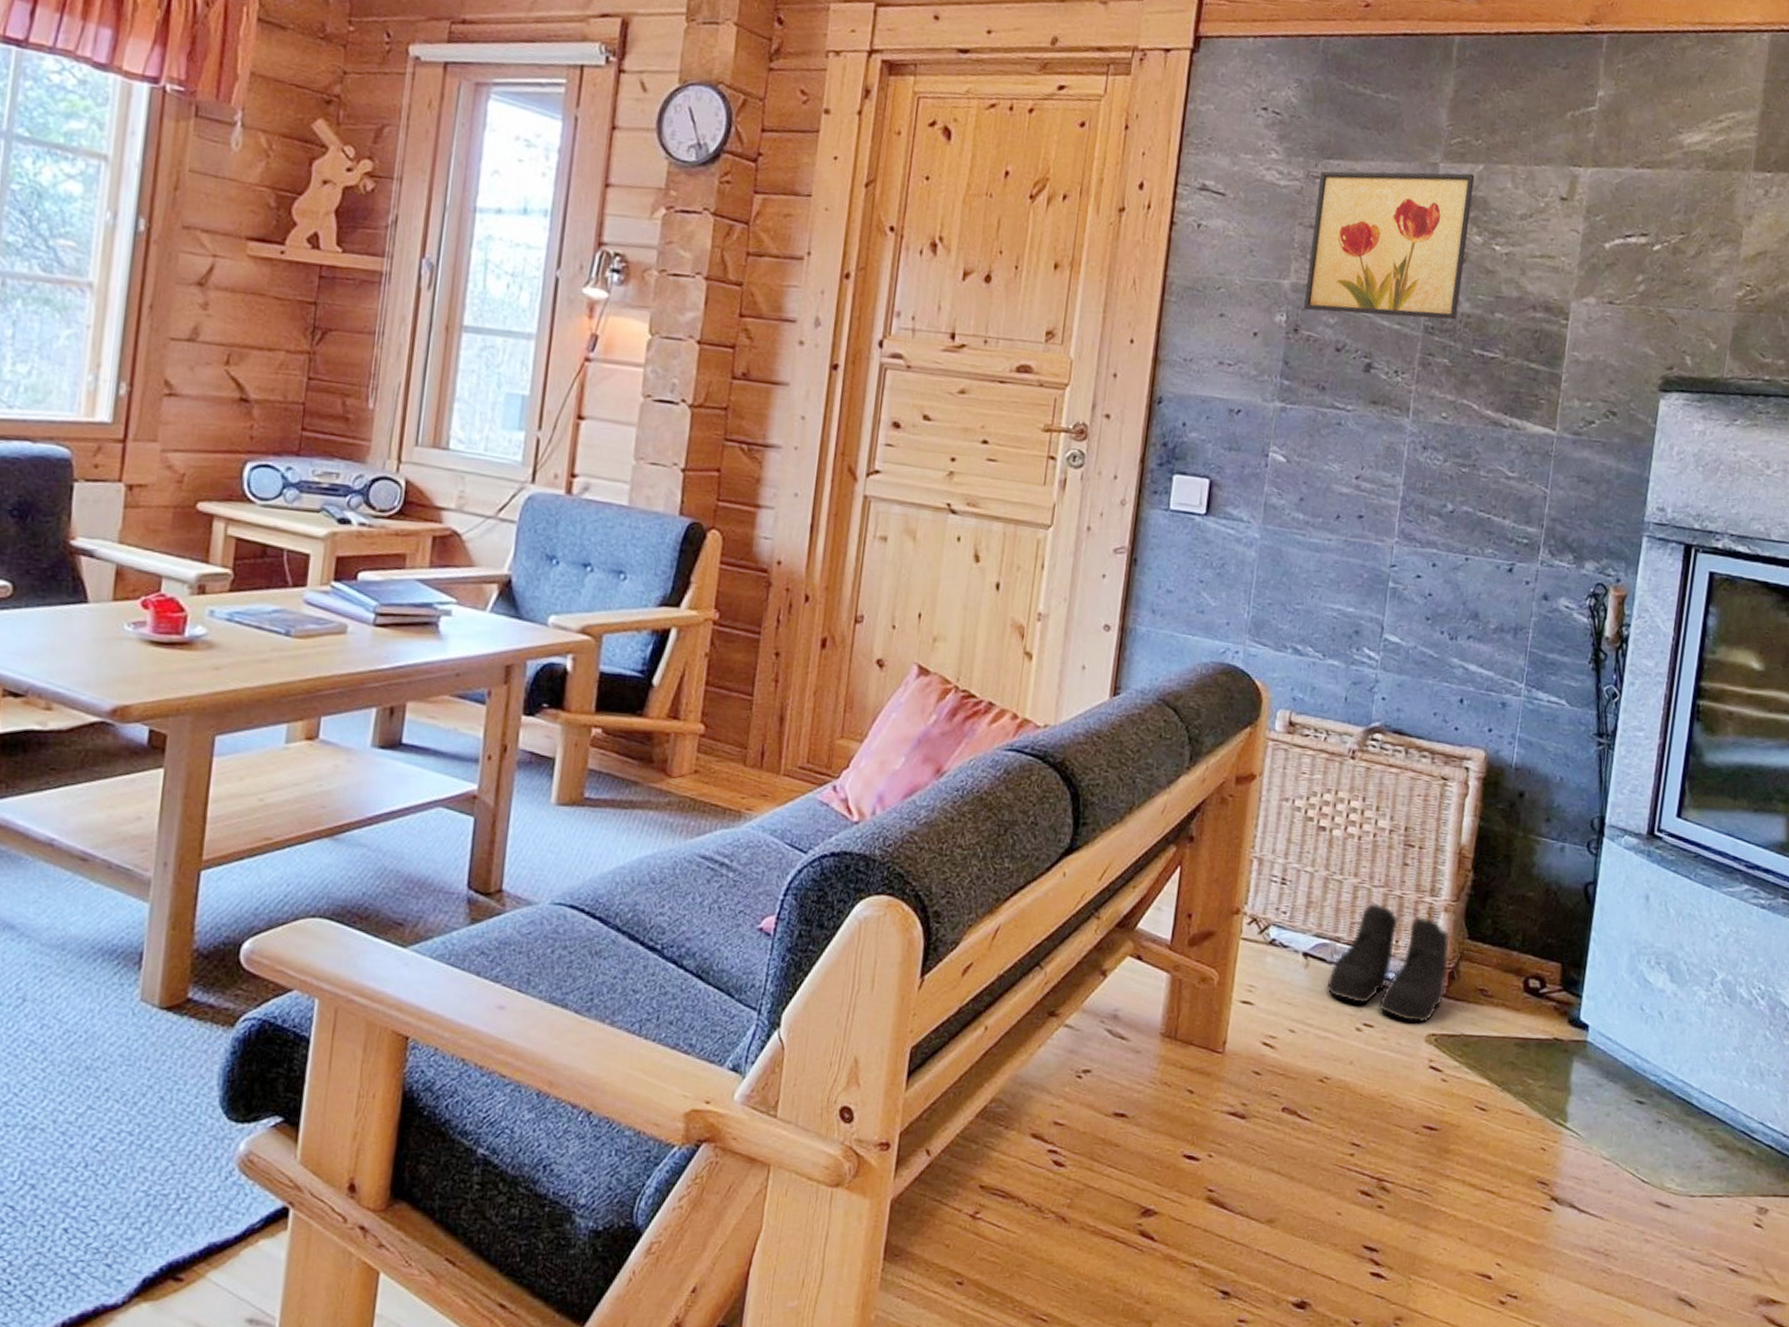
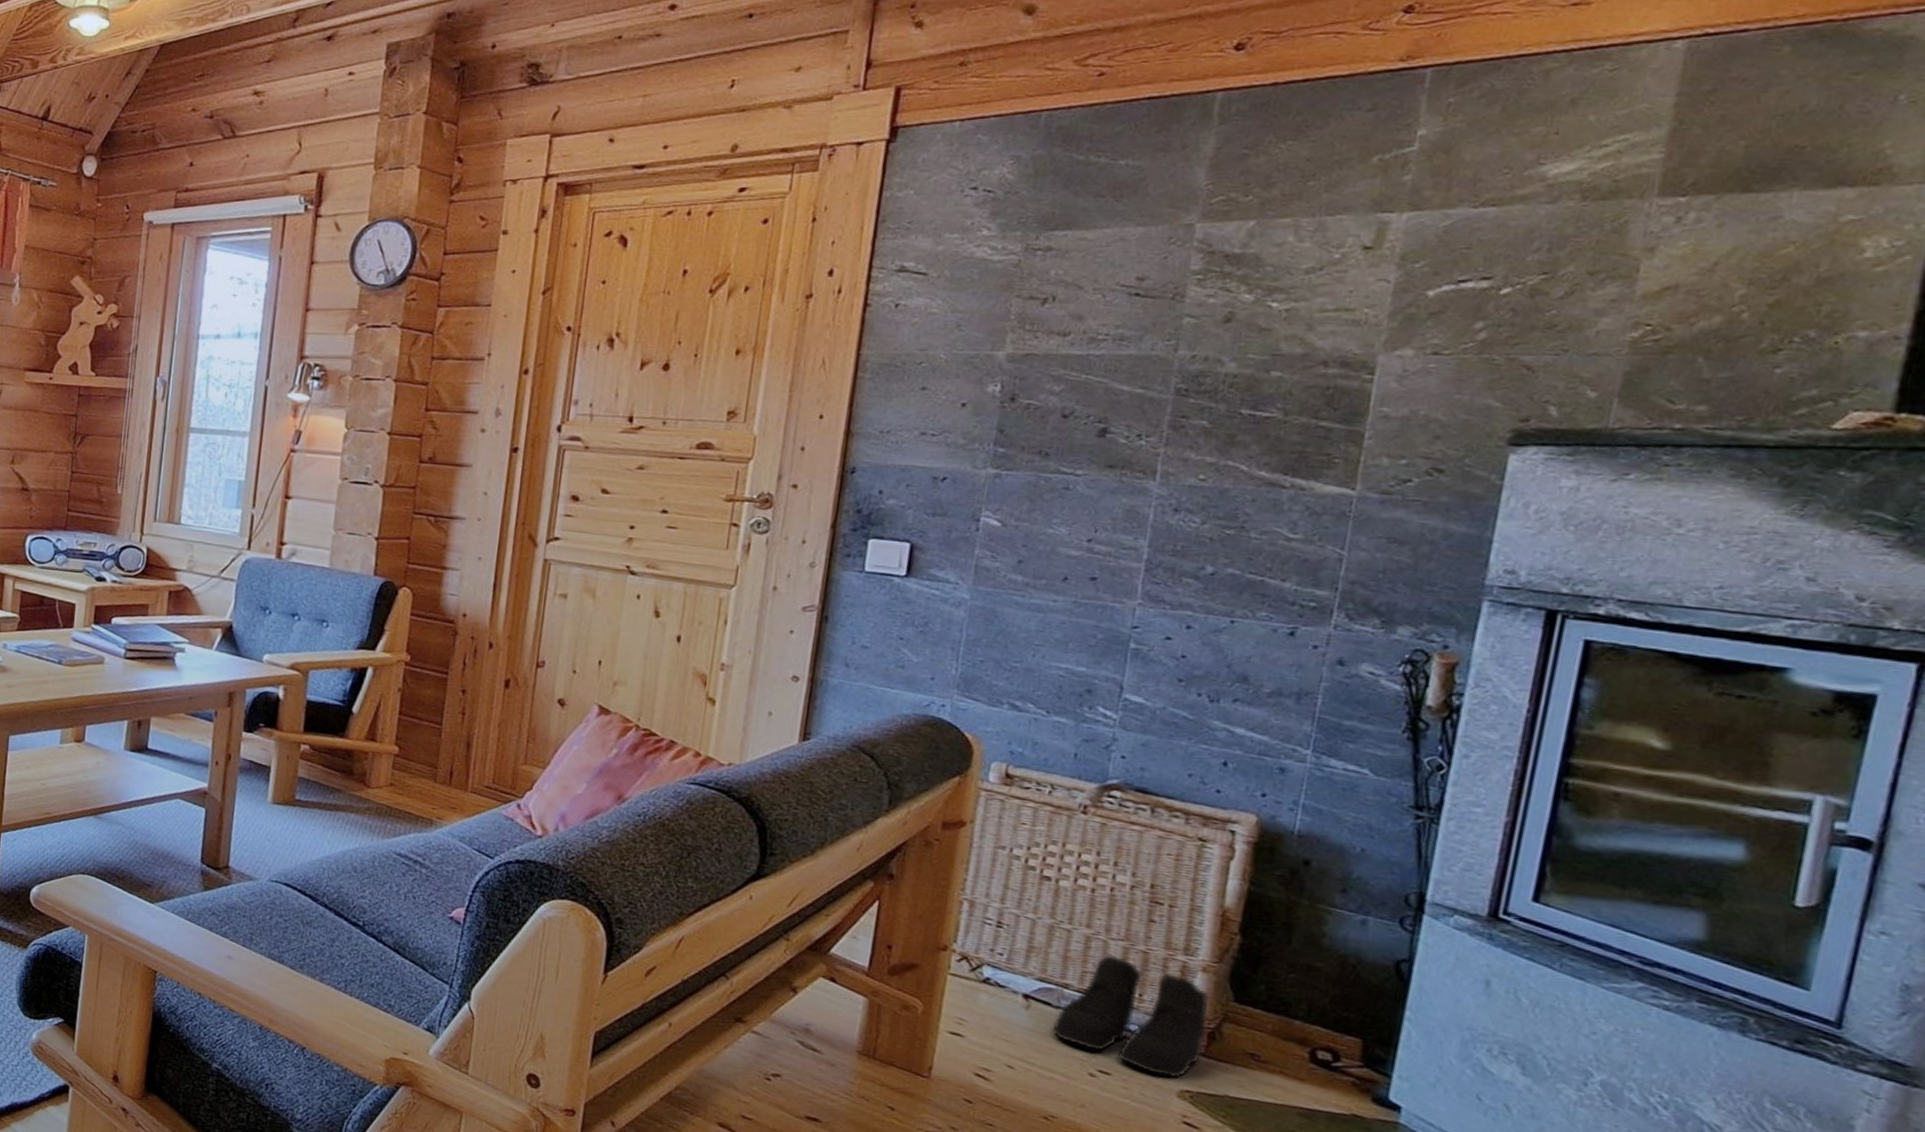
wall art: present [1304,171,1475,320] -> none [1022,231,1244,381]

